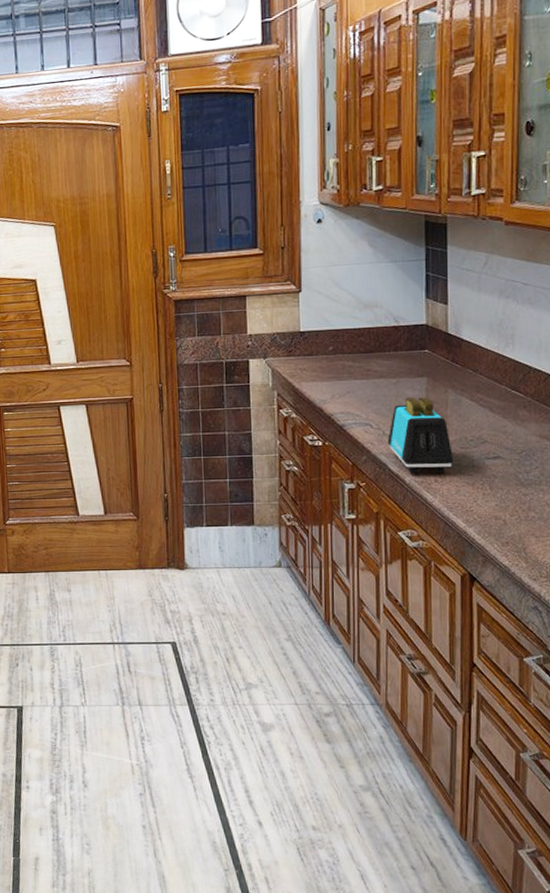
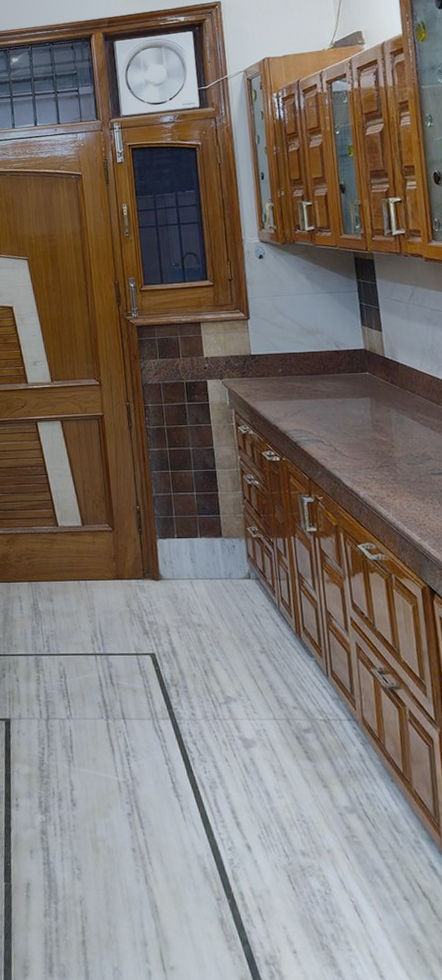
toaster: present [387,397,454,474] -> none [339,416,403,488]

